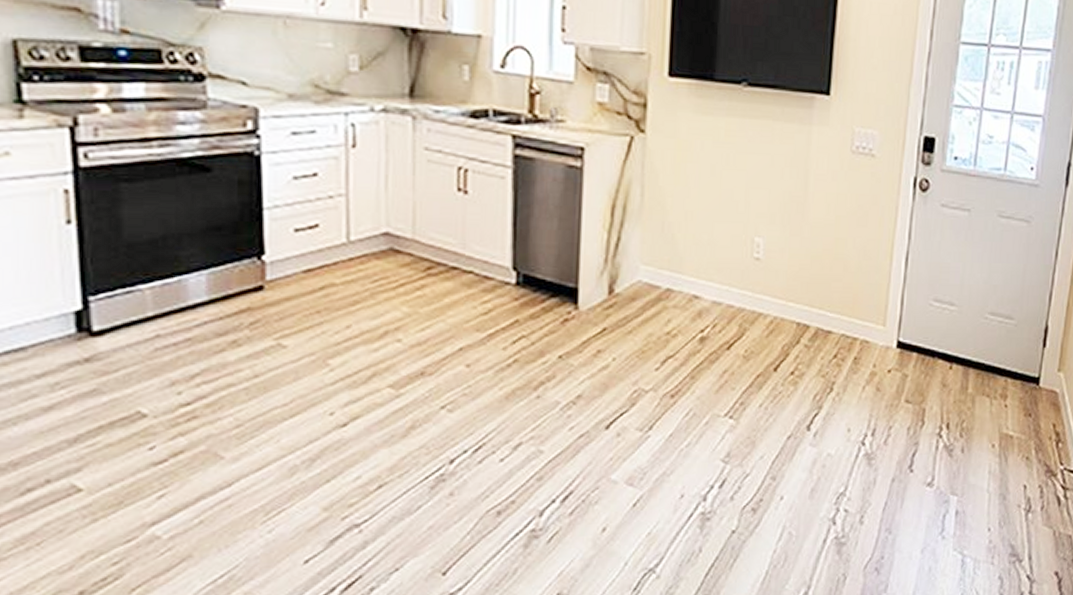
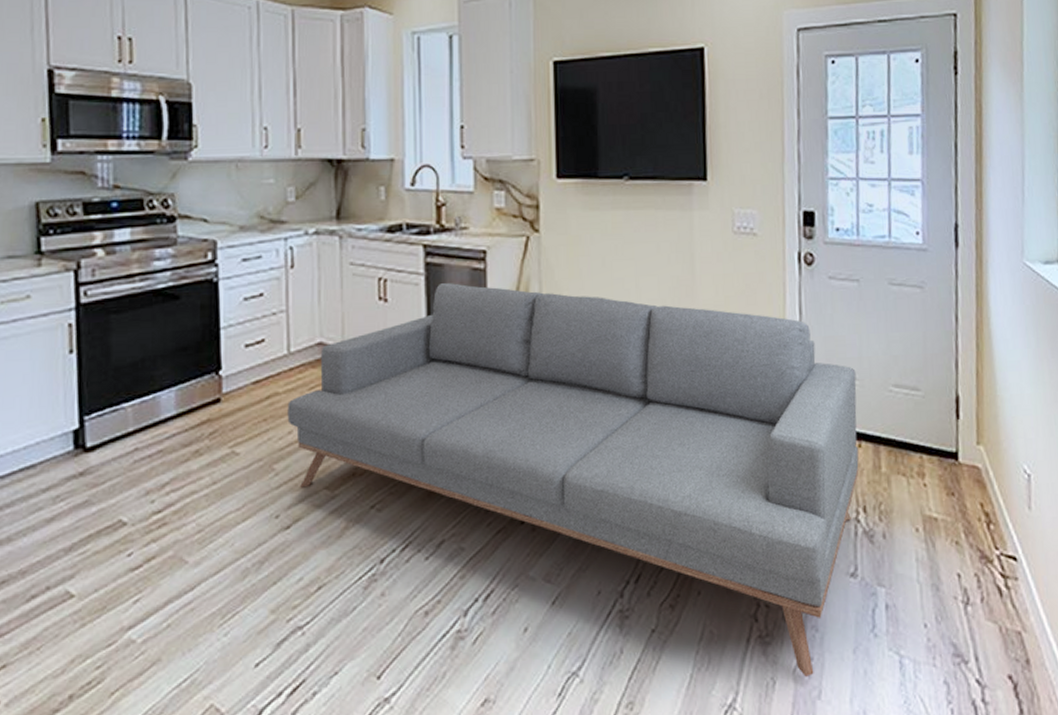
sofa: none [345,179,956,573] -> present [287,283,859,677]

